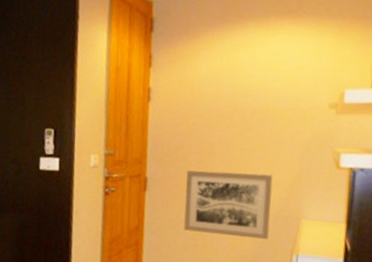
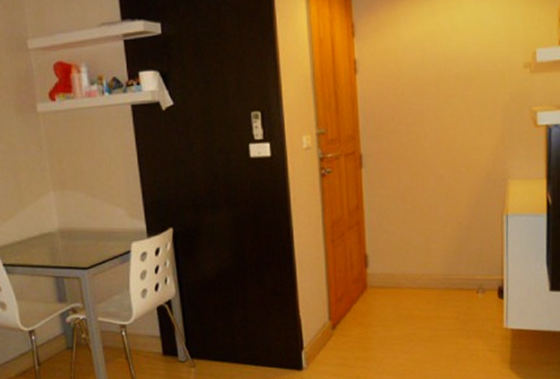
wall art: present [183,170,273,240] -> none [399,139,481,204]

